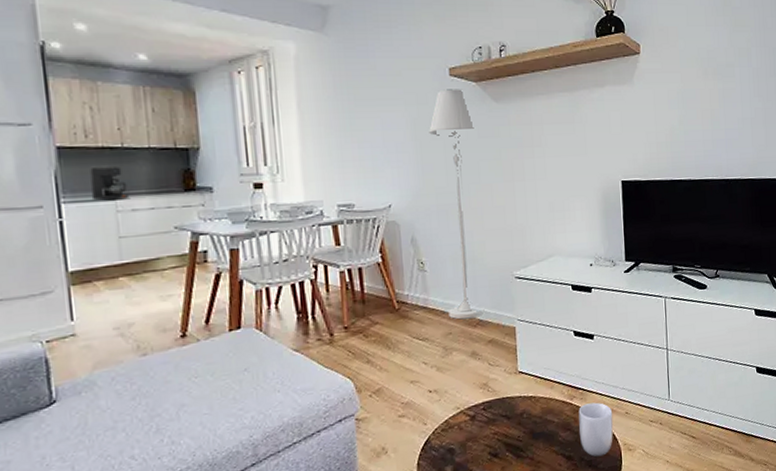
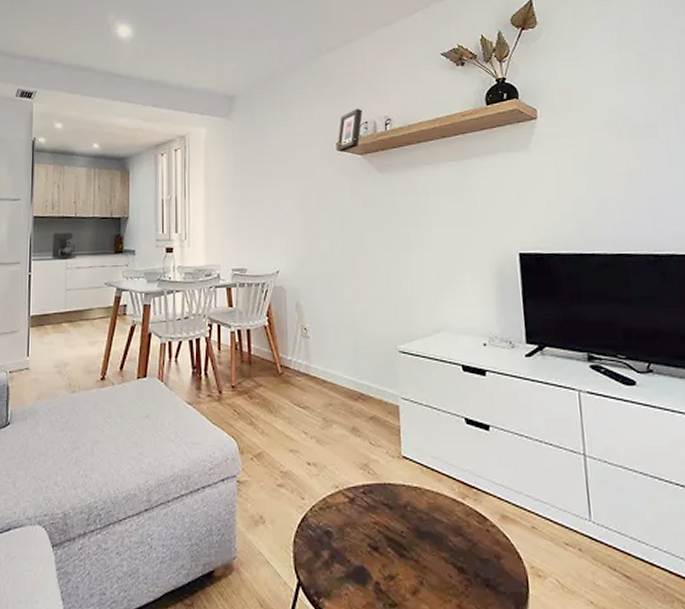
floor lamp: present [429,89,485,320] -> none [316,162,367,391]
picture frame: none [450,31,476,79] -> present [337,108,363,153]
cup: present [578,402,614,457] -> none [472,507,517,577]

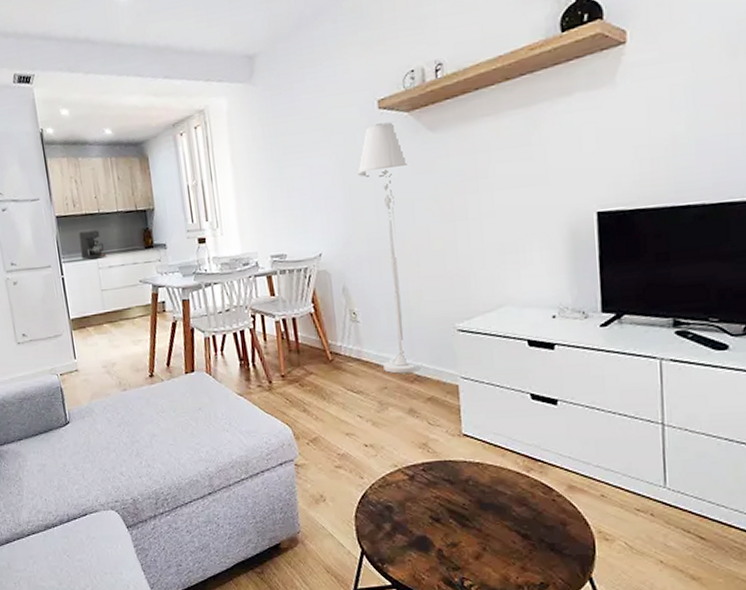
floor lamp: none [316,162,367,391] -> present [358,122,423,374]
picture frame: present [337,108,363,153] -> none [378,53,408,112]

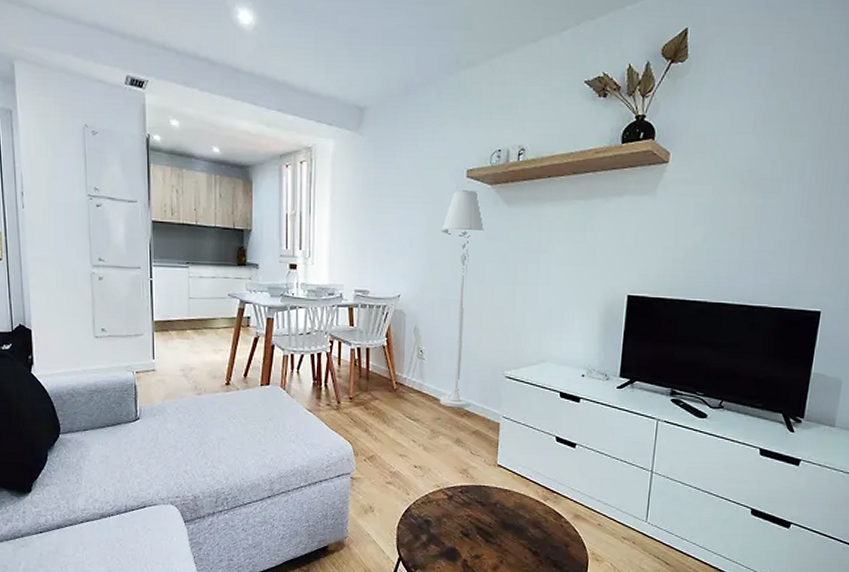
coffee maker: present [78,229,106,260] -> none [172,238,198,268]

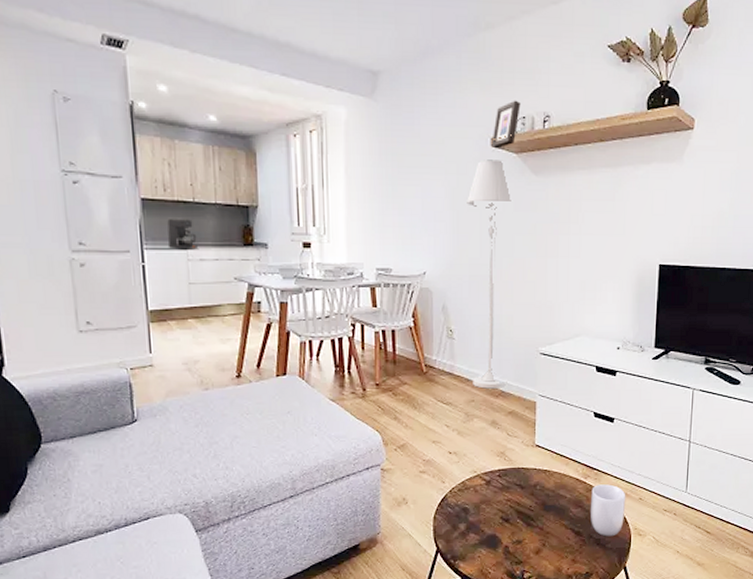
coffee maker: none [172,238,198,268] -> present [167,218,197,250]
picture frame: none [467,133,497,181] -> present [491,100,521,149]
cup: none [548,507,585,560] -> present [590,484,626,537]

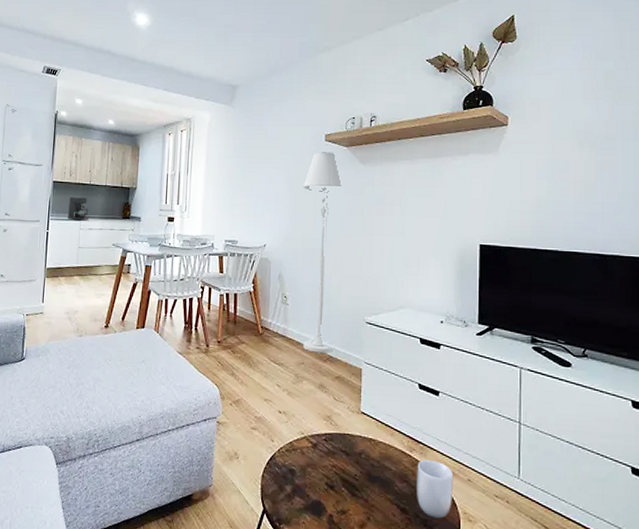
picture frame: present [491,100,521,149] -> none [325,104,351,144]

